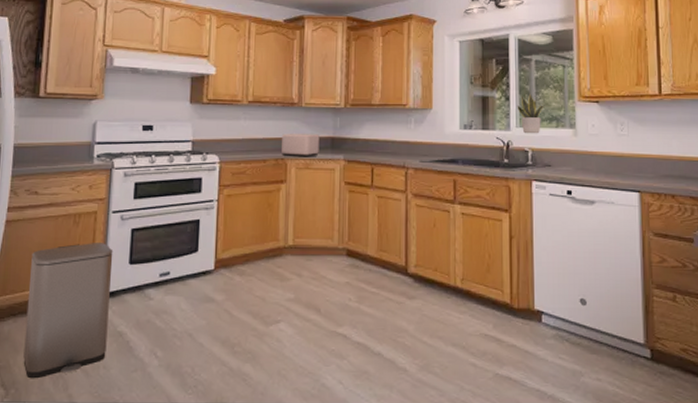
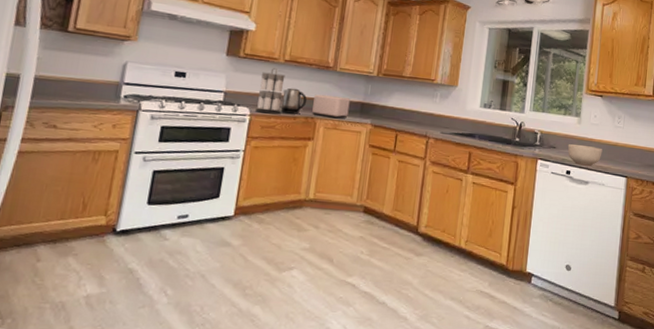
pedal bin: present [23,243,113,379] -> none [23,180,132,310]
spice rack: none [224,110,251,159] -> present [255,67,286,115]
kettle: none [249,129,276,157] -> present [280,87,308,115]
potted plant: present [517,92,545,134] -> none [532,81,557,119]
bowl: none [565,159,607,184] -> present [567,143,603,167]

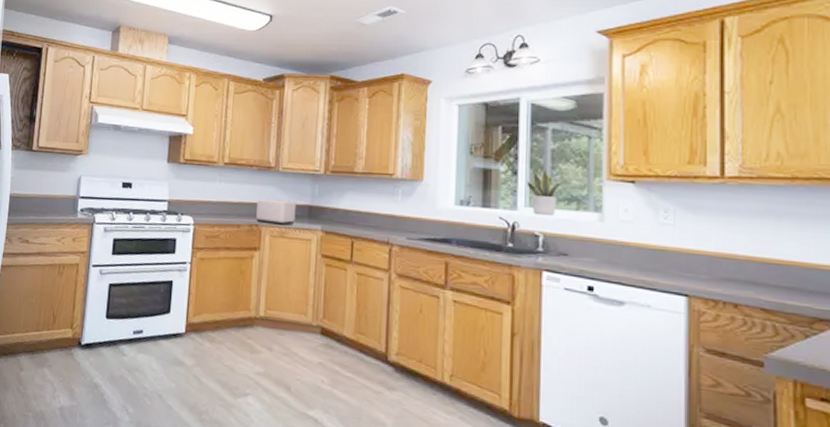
spice rack: present [255,67,286,115] -> none [199,171,226,223]
kettle: present [280,87,308,115] -> none [223,193,250,222]
potted plant: none [532,81,557,119] -> present [526,166,562,216]
bowl: present [567,143,603,167] -> none [586,248,643,281]

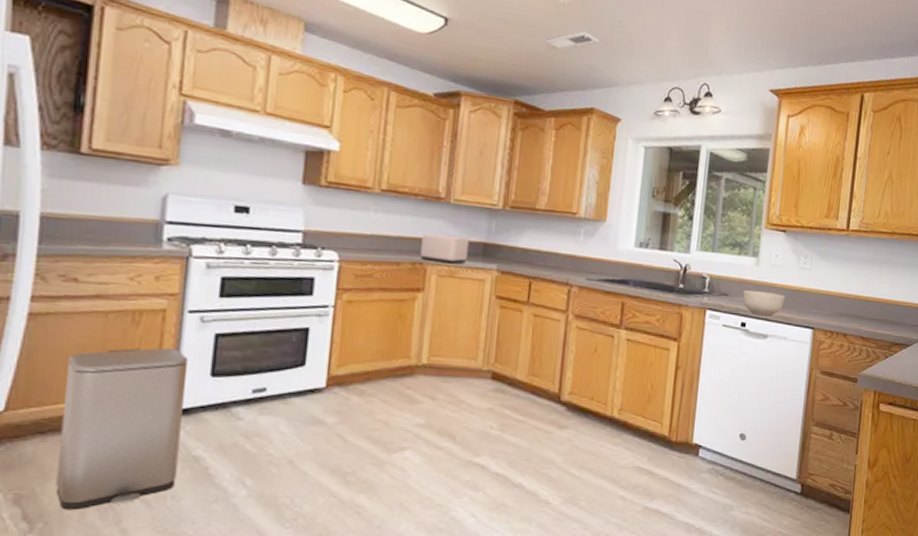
pedal bin: none [11,293,92,417] -> present [55,347,189,511]
potted plant: present [526,166,562,216] -> none [699,213,730,260]
bowl: none [586,248,643,281] -> present [742,289,785,317]

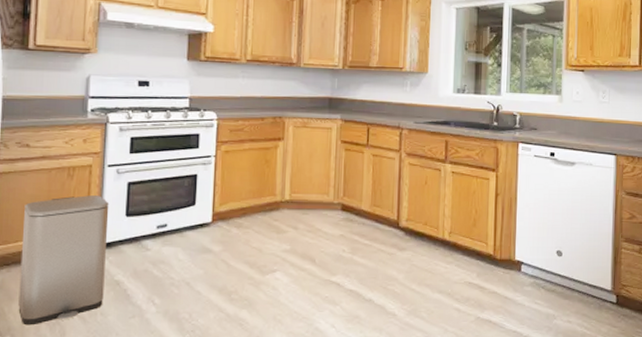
toaster: present [420,233,469,264] -> none [280,93,317,116]
bowl: present [742,289,785,317] -> none [549,123,588,147]

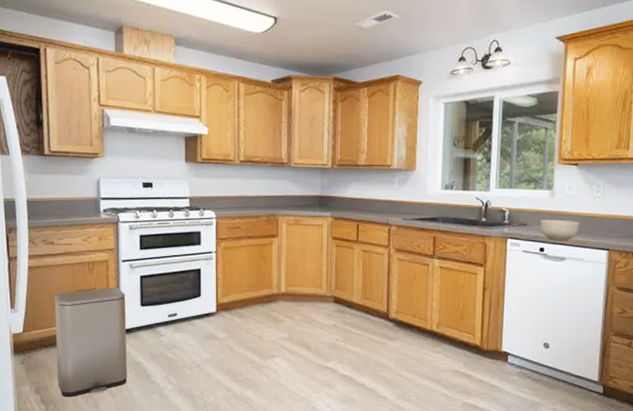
bowl: none [549,123,588,147] -> present [539,219,580,242]

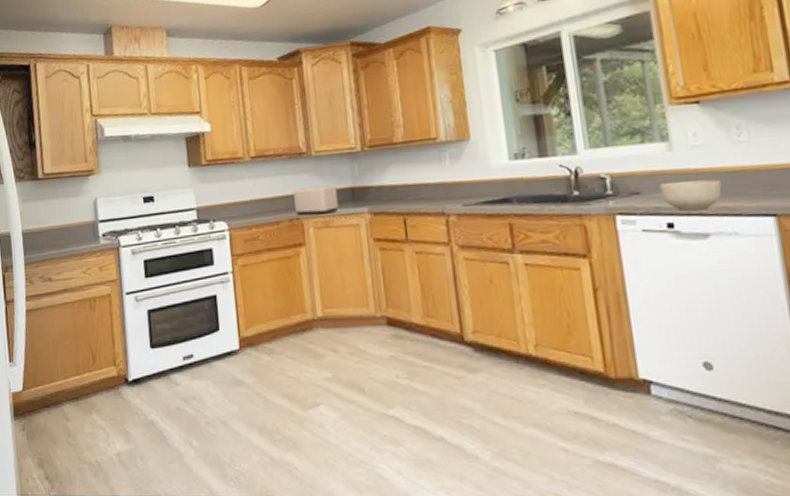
pedal bin: present [55,287,127,398] -> none [55,327,141,472]
toaster: none [273,192,308,214] -> present [293,186,339,215]

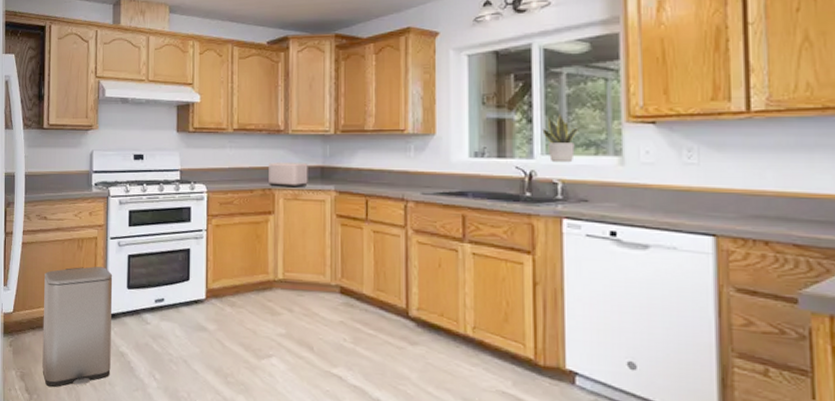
pedal bin: none [55,327,141,472] -> present [42,266,113,388]
potted plant: none [582,101,621,156] -> present [542,112,580,163]
bowl: present [659,179,723,212] -> none [607,193,667,224]

